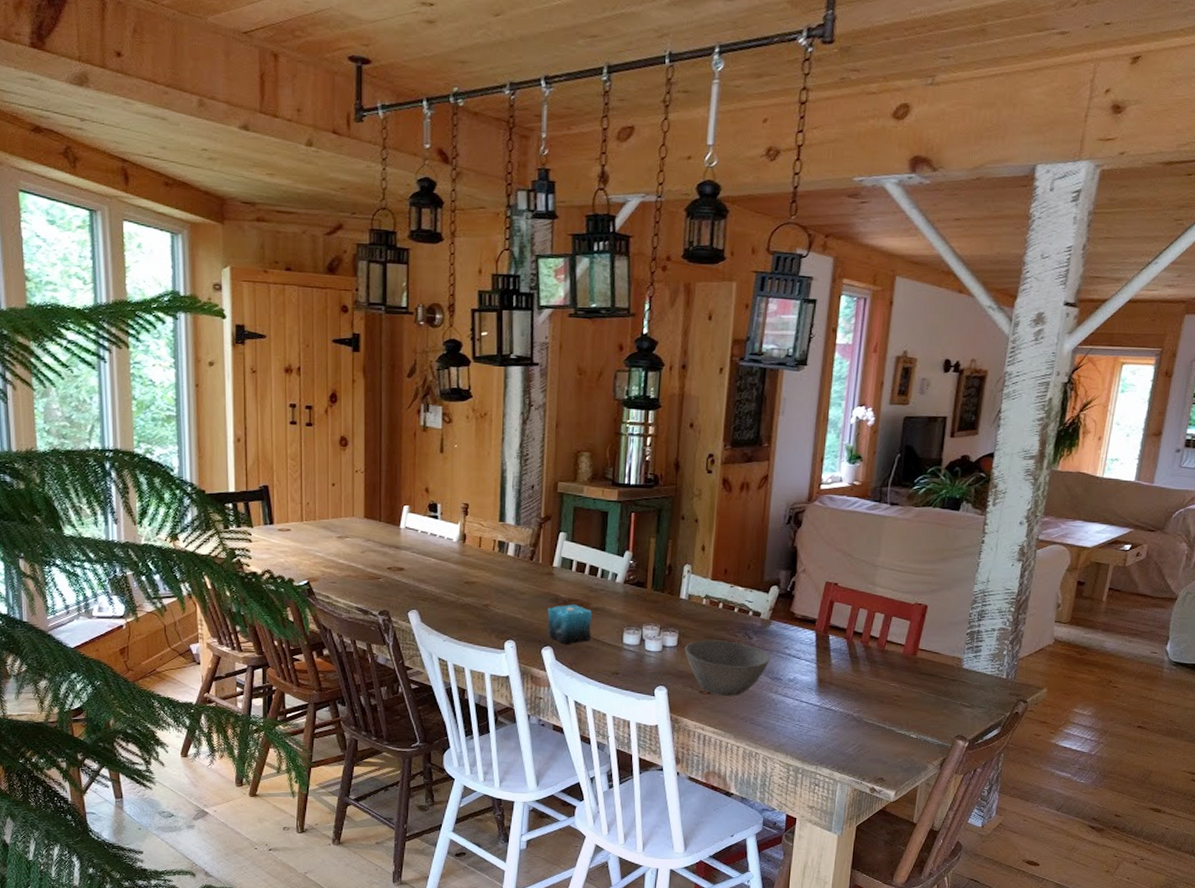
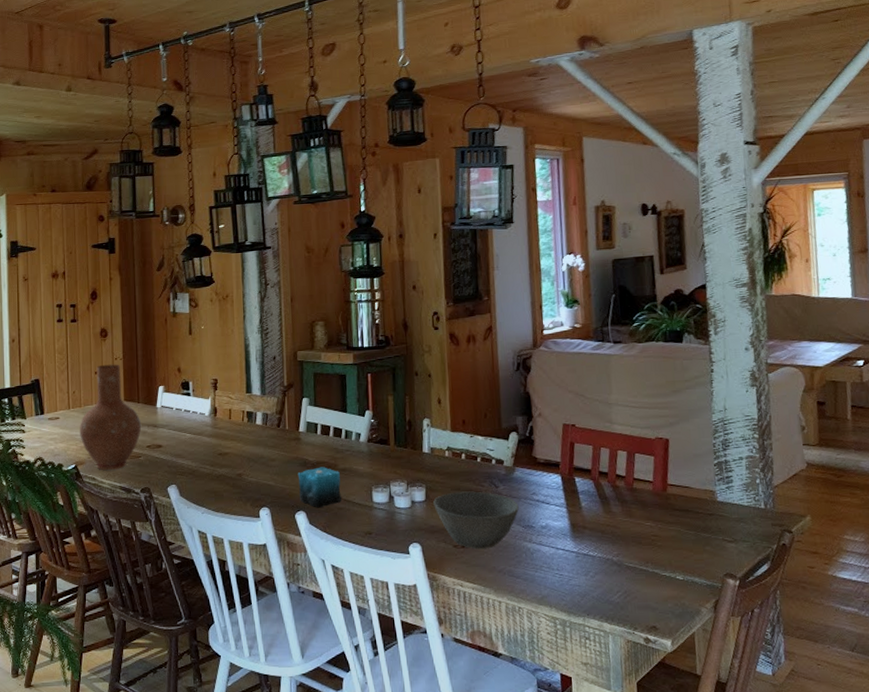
vase: none [313,476,383,589] -> present [80,364,142,470]

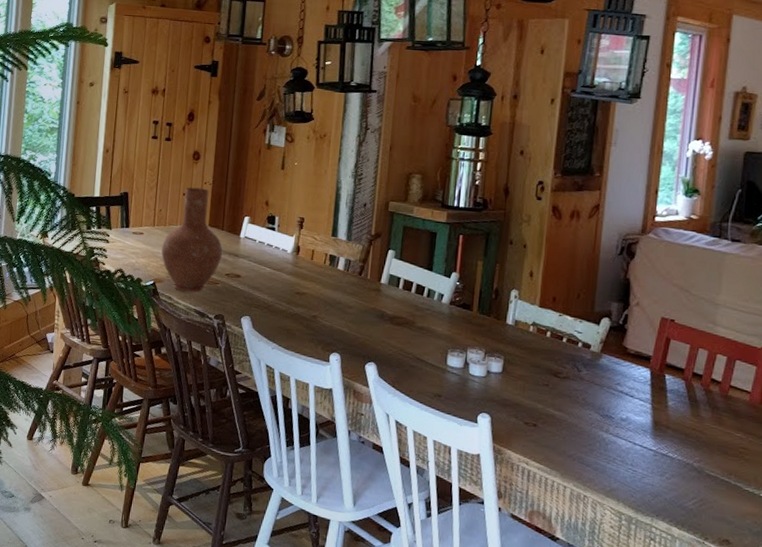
candle: present [297,467,341,508] -> none [372,321,417,362]
bowl: present [433,491,519,549] -> none [510,368,600,432]

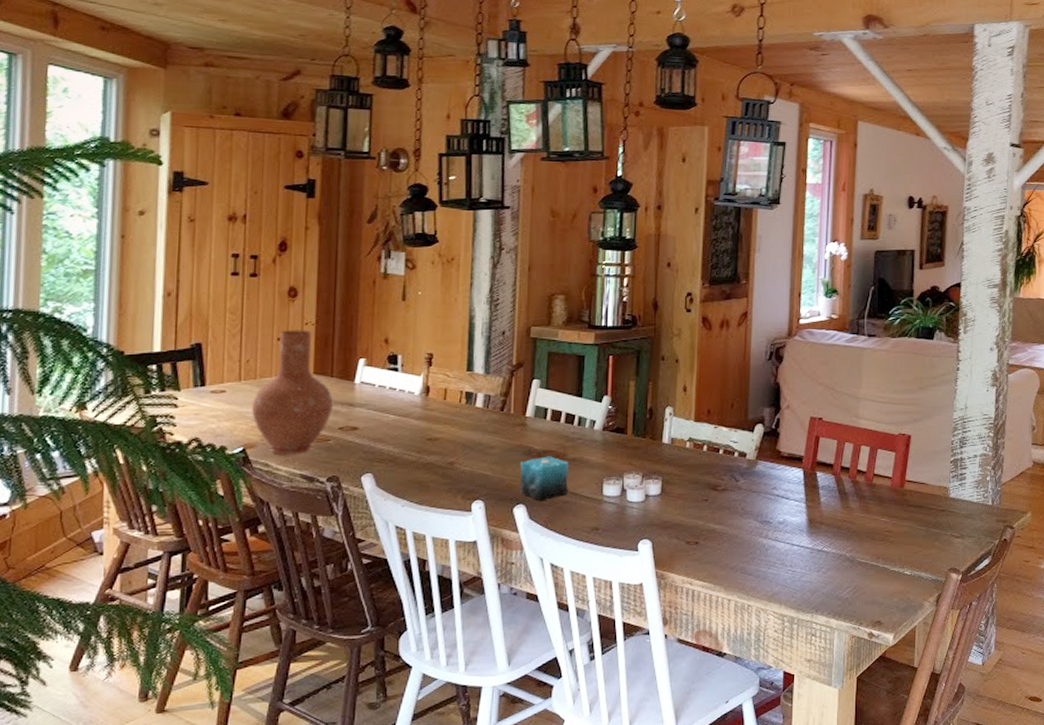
candle: none [372,321,417,362] -> present [520,456,568,502]

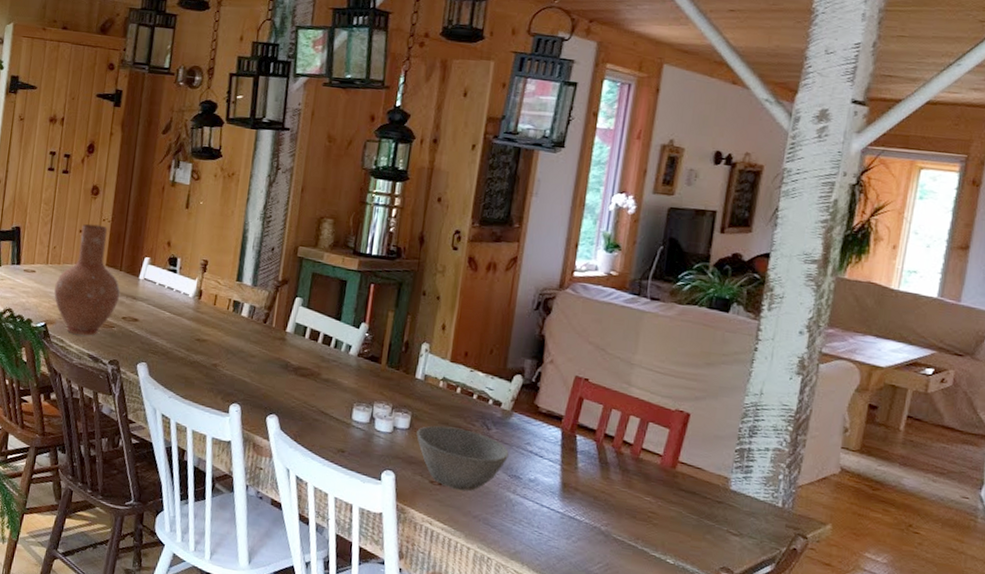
candle: present [520,456,568,502] -> none [274,372,322,415]
bowl: none [669,485,758,546] -> present [416,425,509,492]

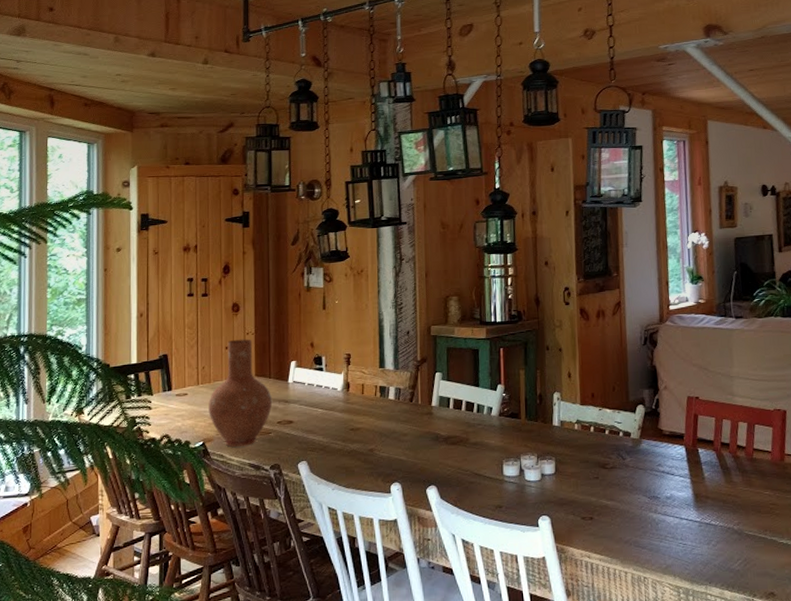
bowl: present [416,425,509,492] -> none [563,463,645,521]

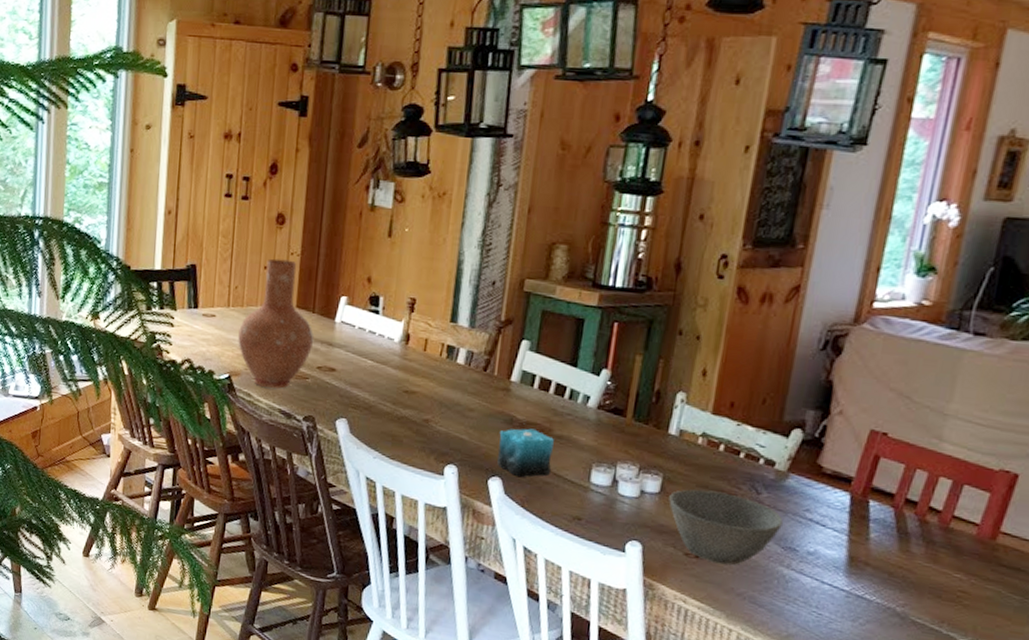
candle: none [429,441,472,483] -> present [497,428,554,478]
bowl: none [563,463,645,521] -> present [669,489,783,566]

